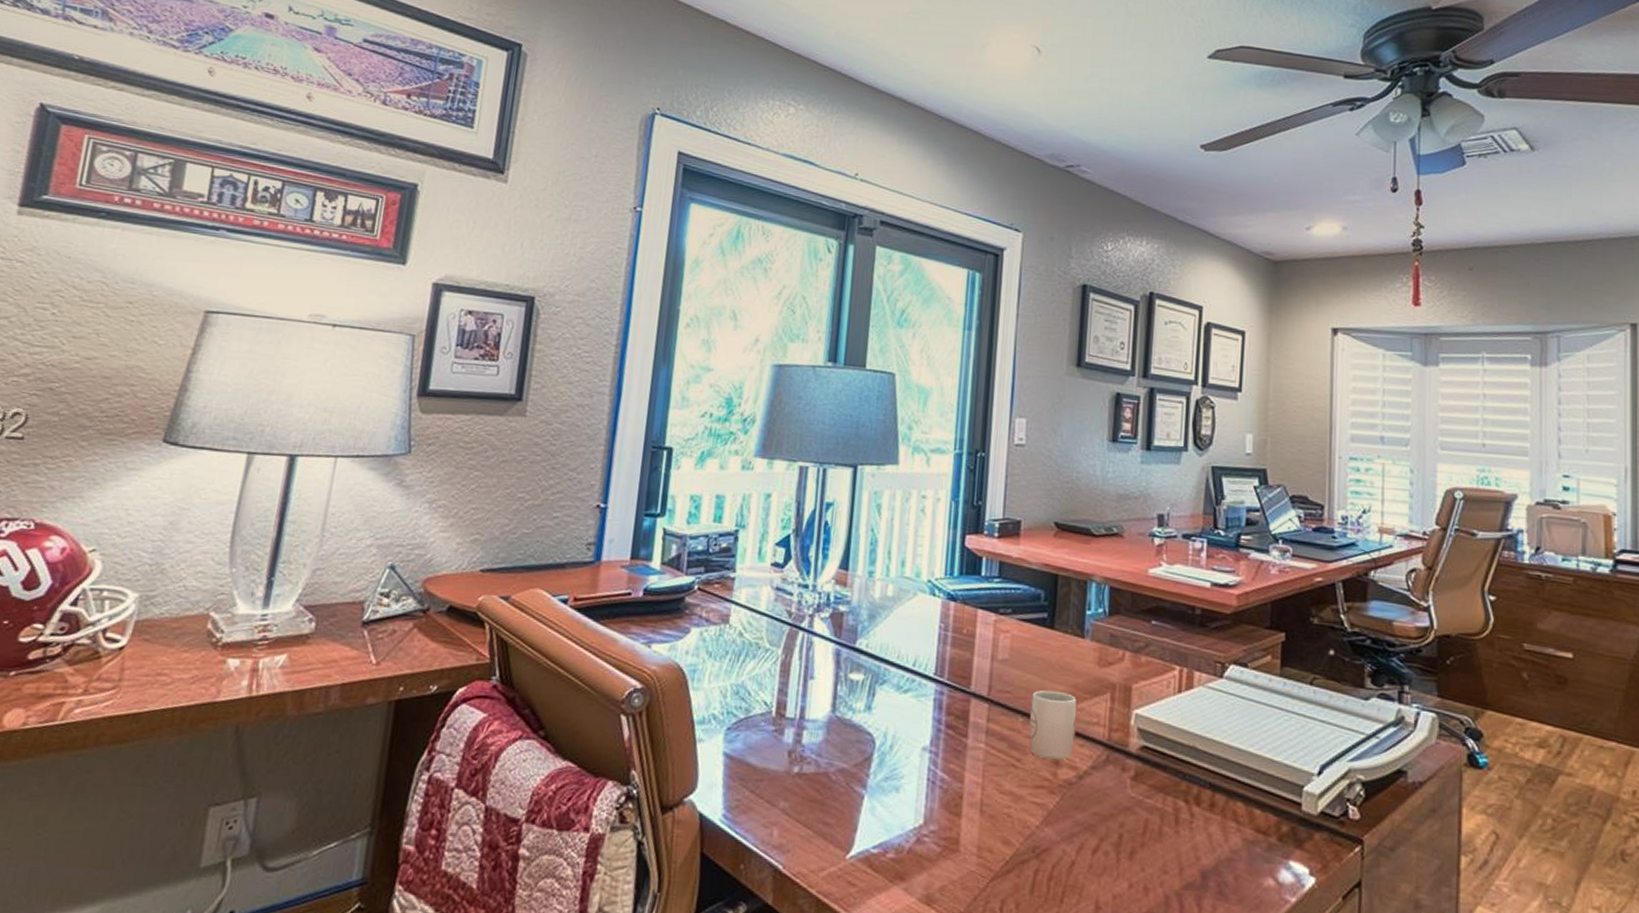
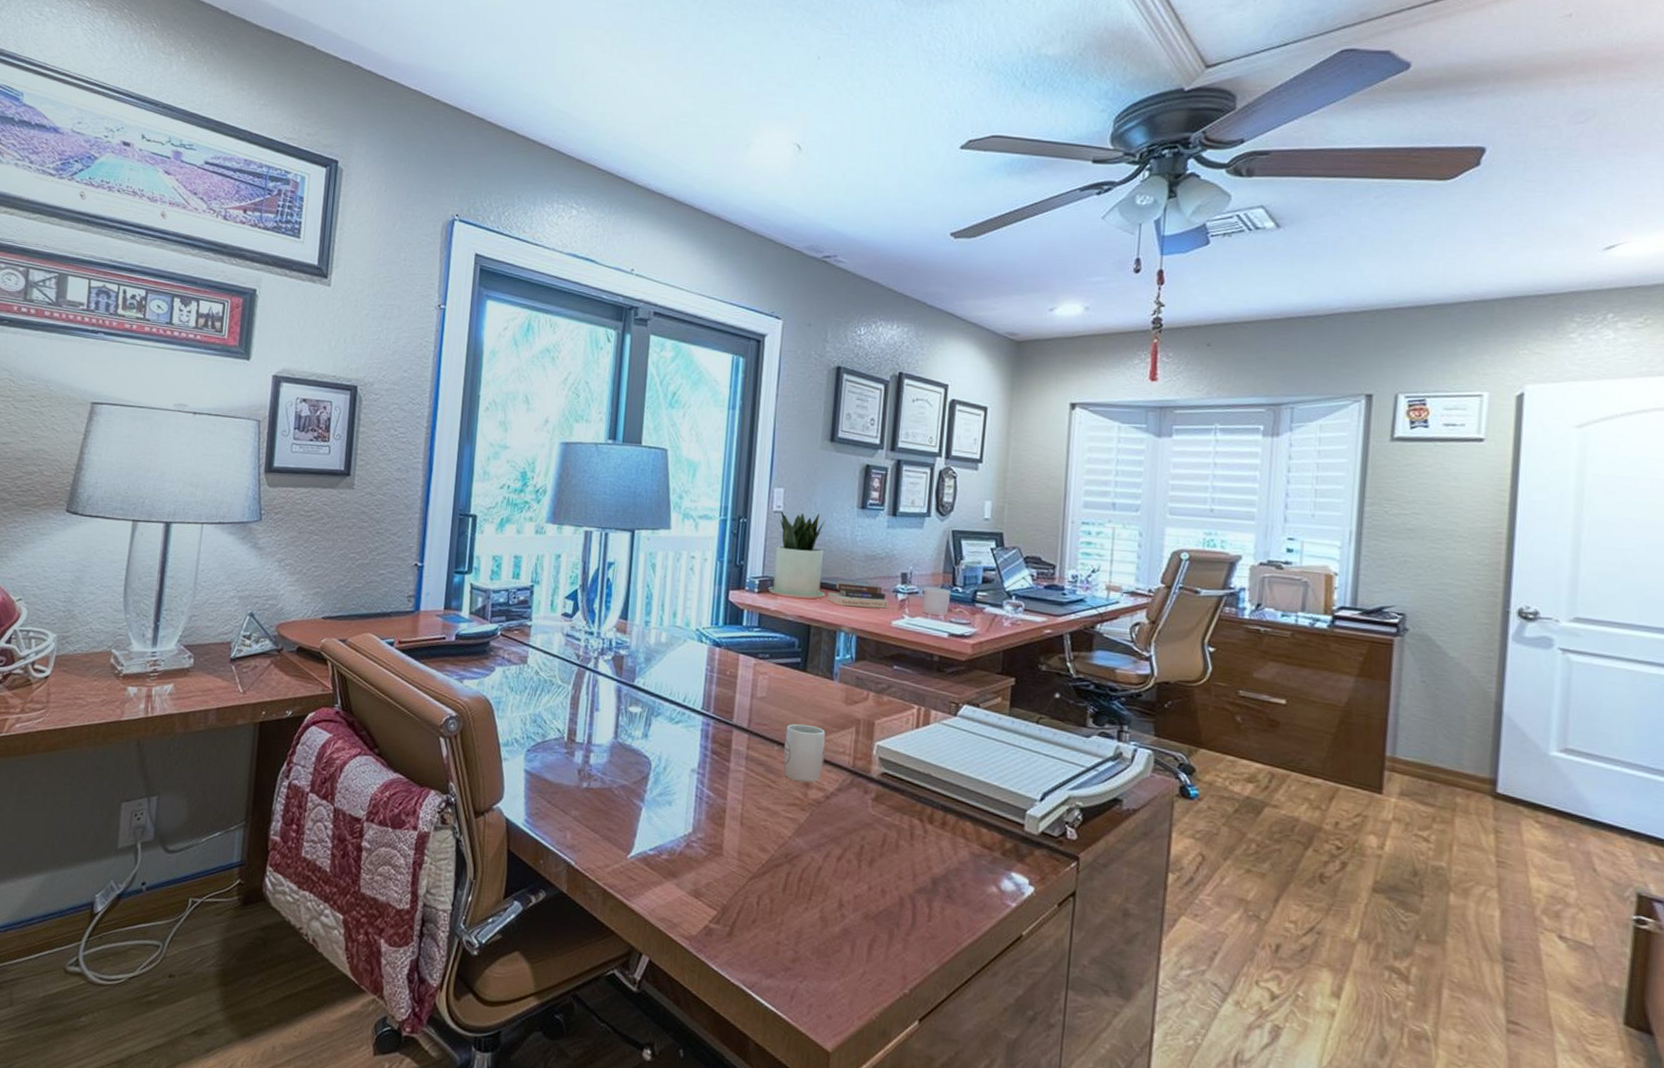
planter: none [1009,445,1073,546] -> present [768,511,826,600]
books: none [1075,523,1145,555] -> present [827,580,890,609]
mug: none [1182,530,1213,564] -> present [922,587,952,617]

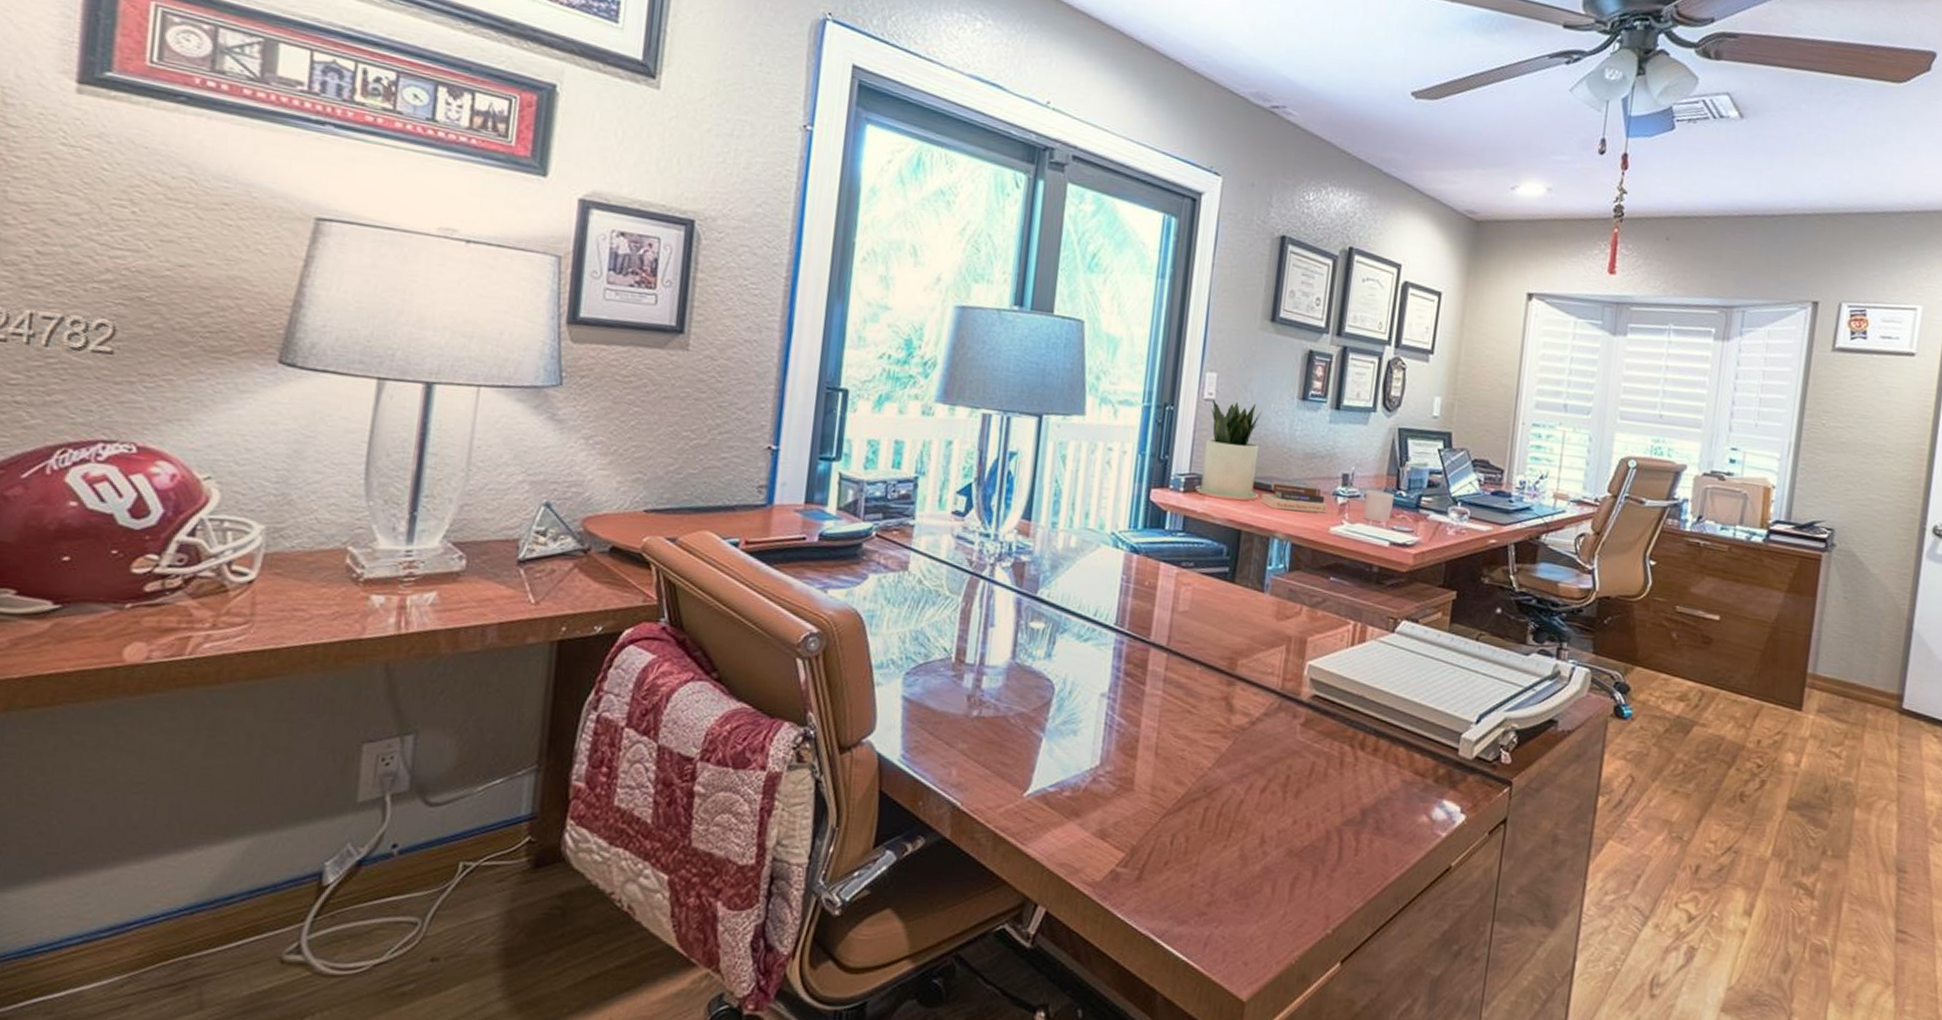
mug: present [783,723,826,783] -> none [1205,641,1253,708]

